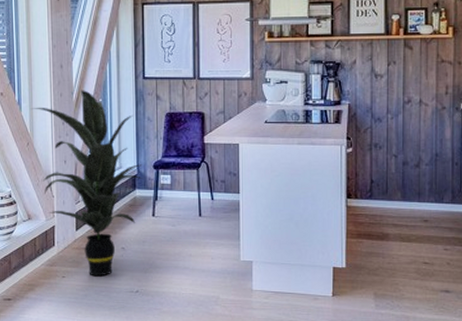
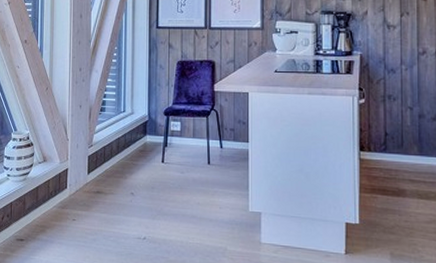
indoor plant: present [32,90,143,277] -> none [52,38,153,221]

